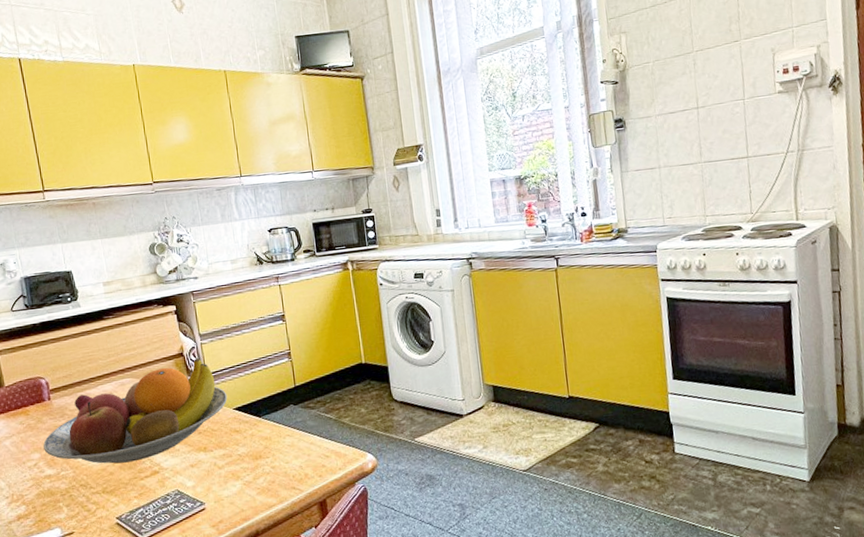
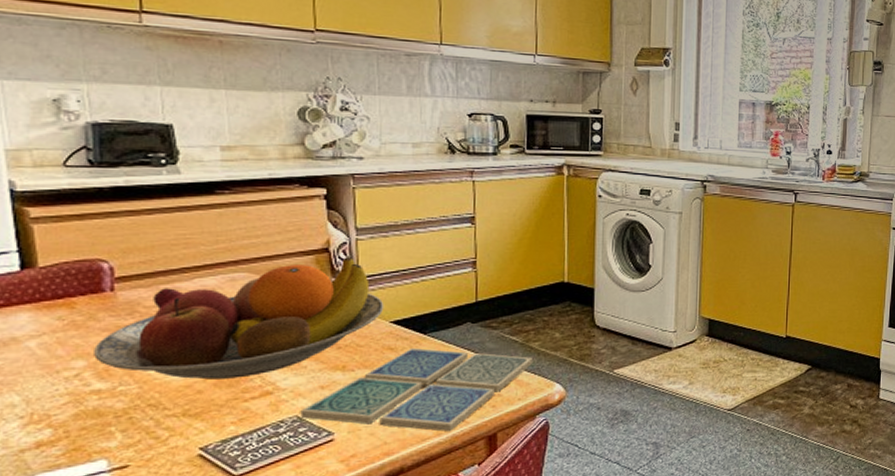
drink coaster: none [179,429,347,500] -> present [300,347,534,432]

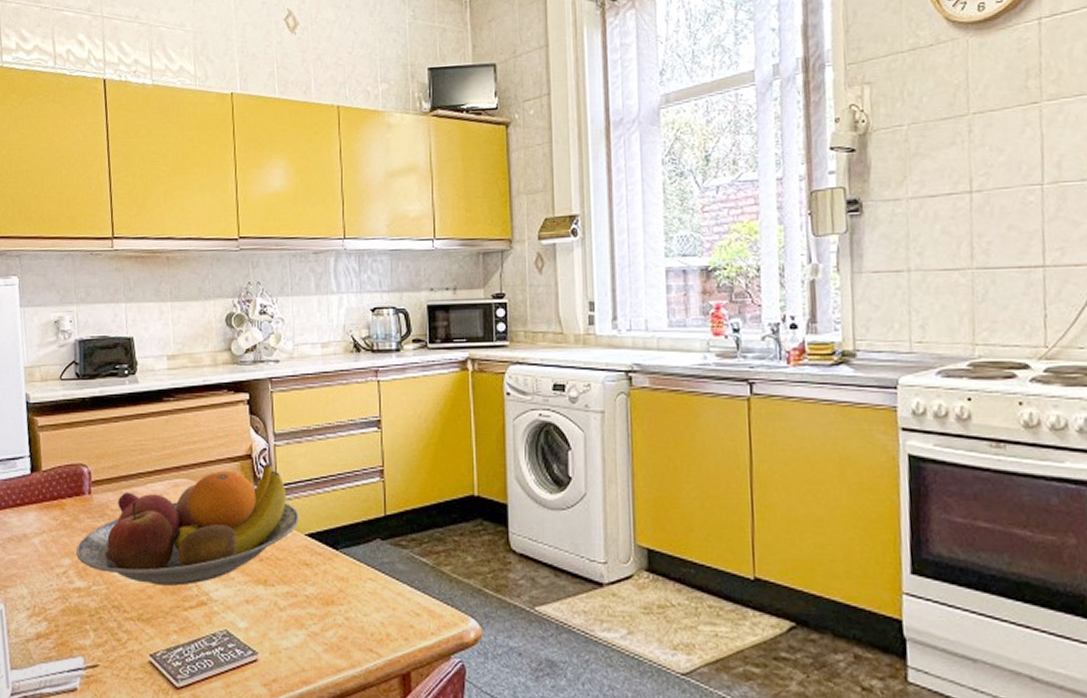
drink coaster: present [300,347,534,432] -> none [229,564,446,665]

